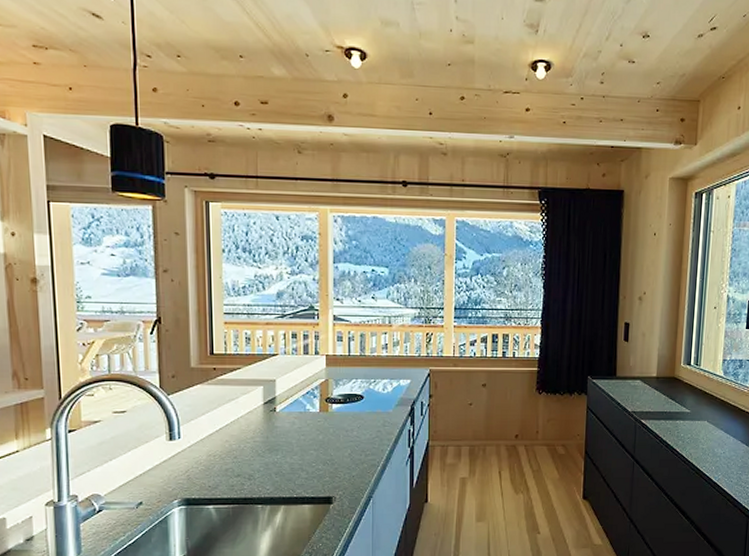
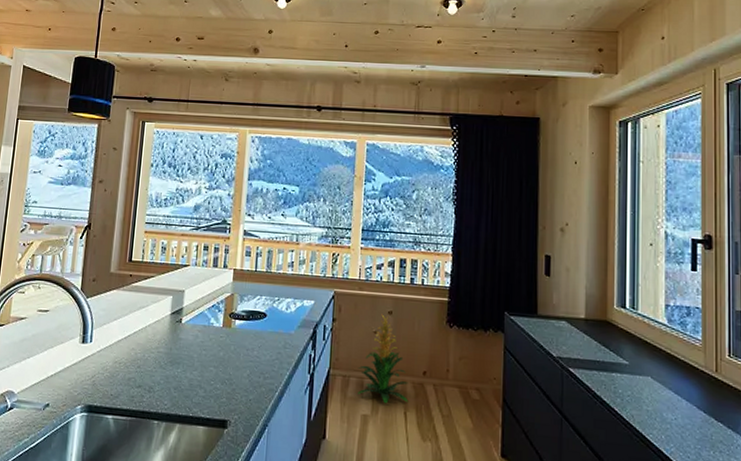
indoor plant: none [455,387,503,466] -> present [358,314,409,404]

